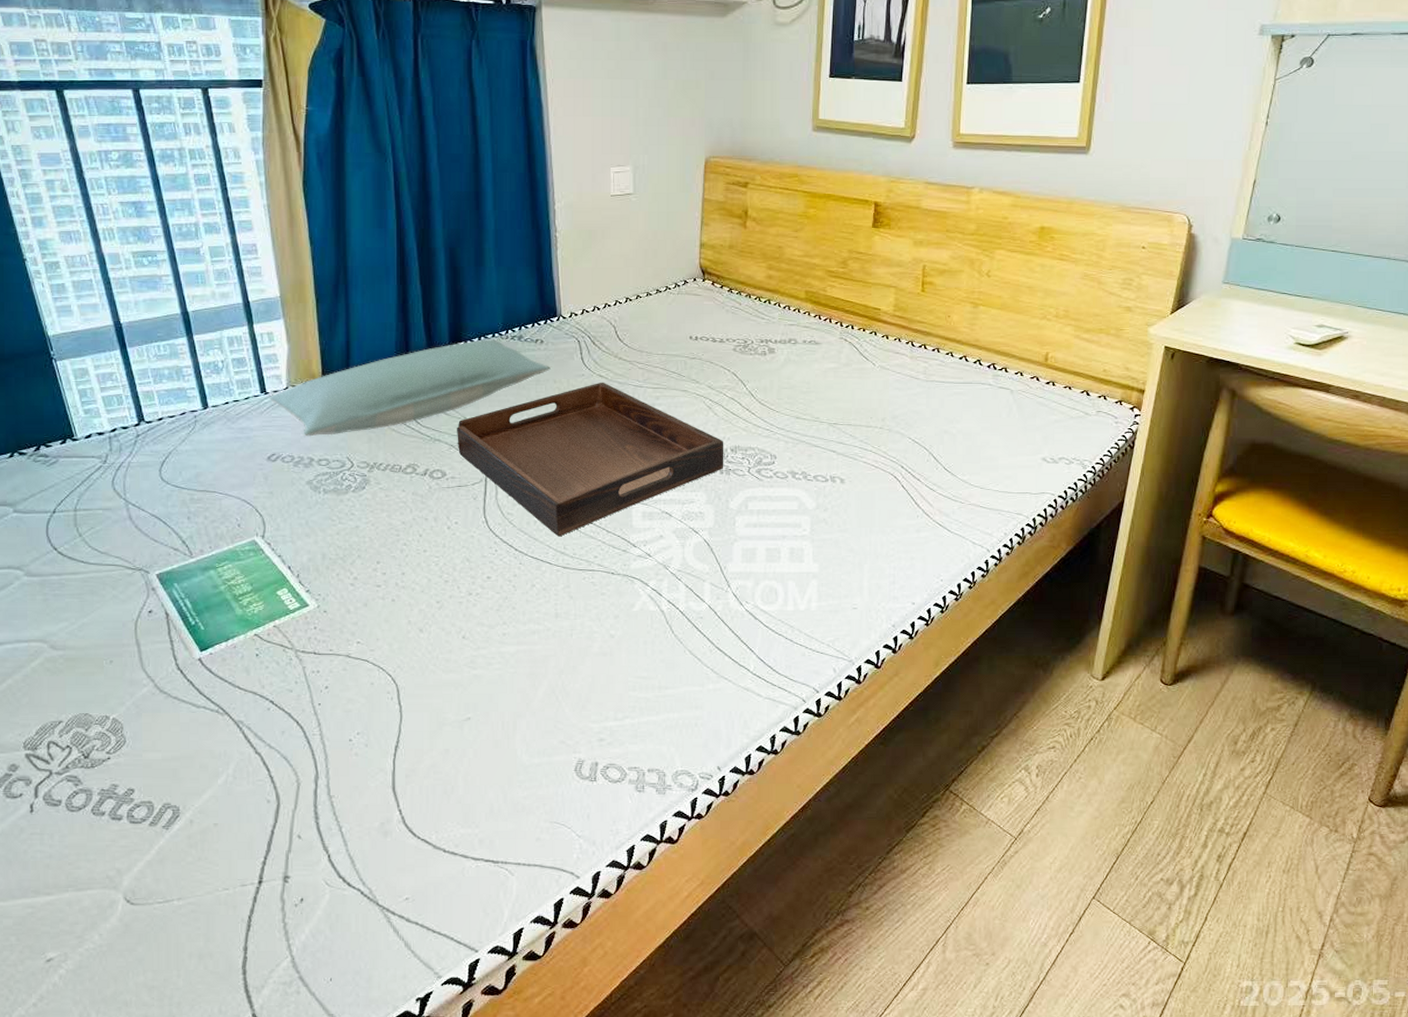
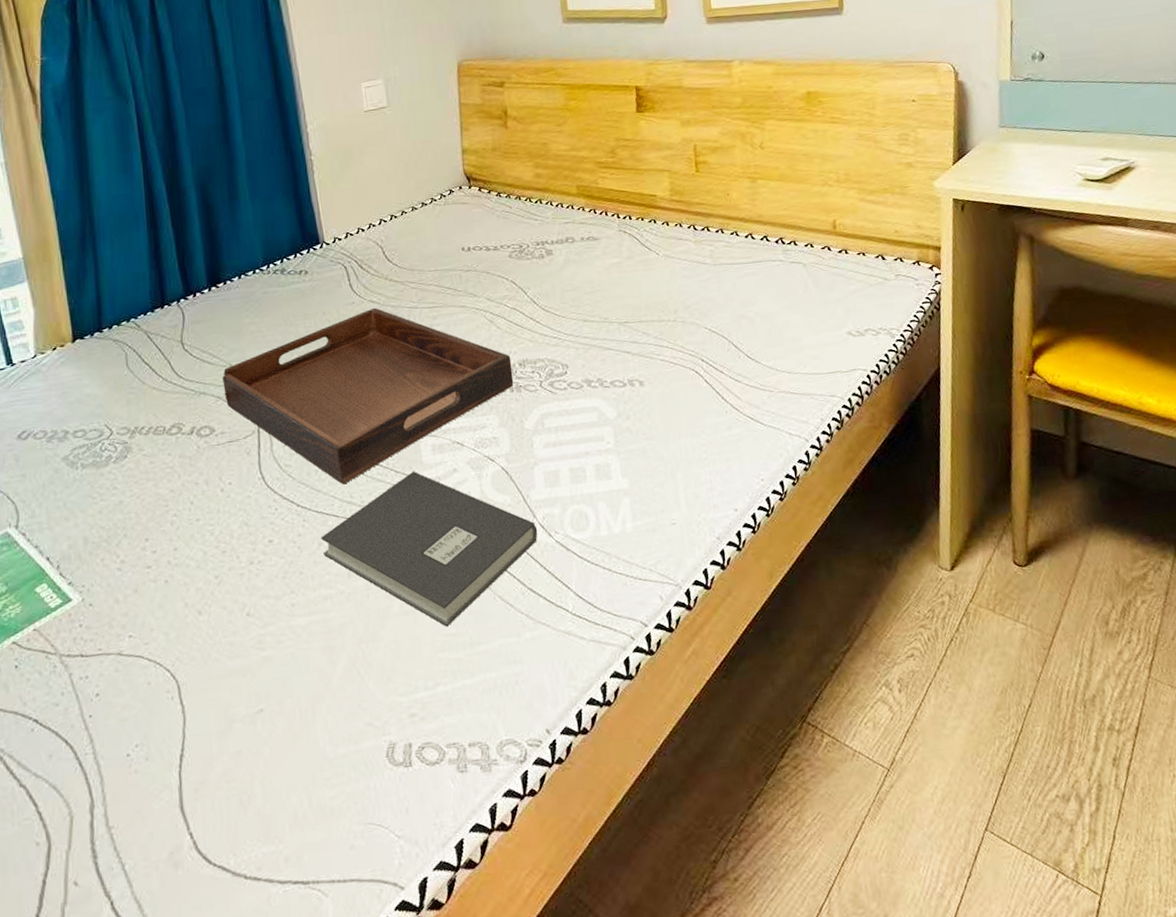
pillow: present [269,339,551,437] -> none [16,276,318,407]
book: none [534,533,730,670] -> present [321,472,538,627]

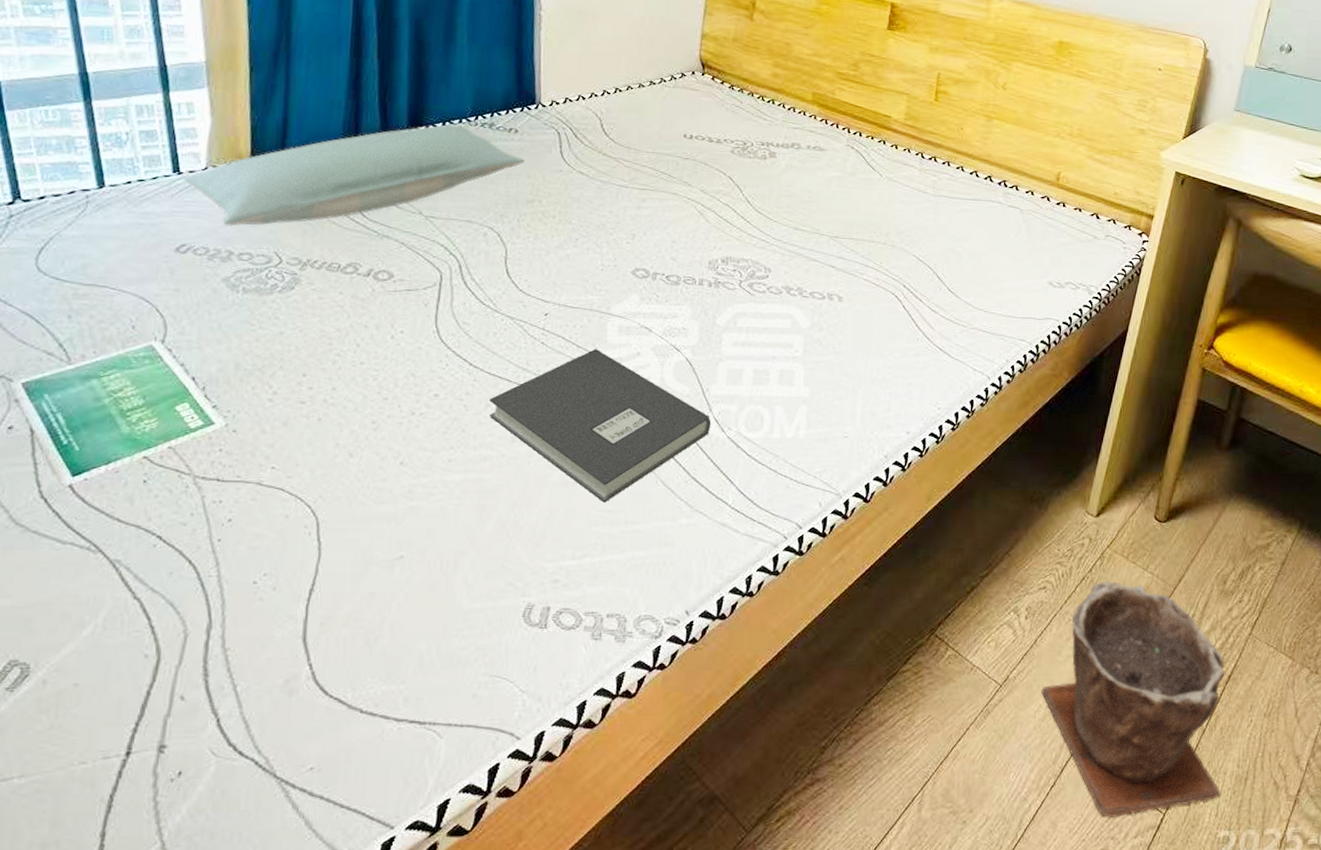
pillow: none [16,276,318,407] -> present [183,125,525,226]
serving tray: present [223,307,514,485] -> none [409,179,715,351]
plant pot: none [933,638,1160,907] -> present [1041,580,1225,818]

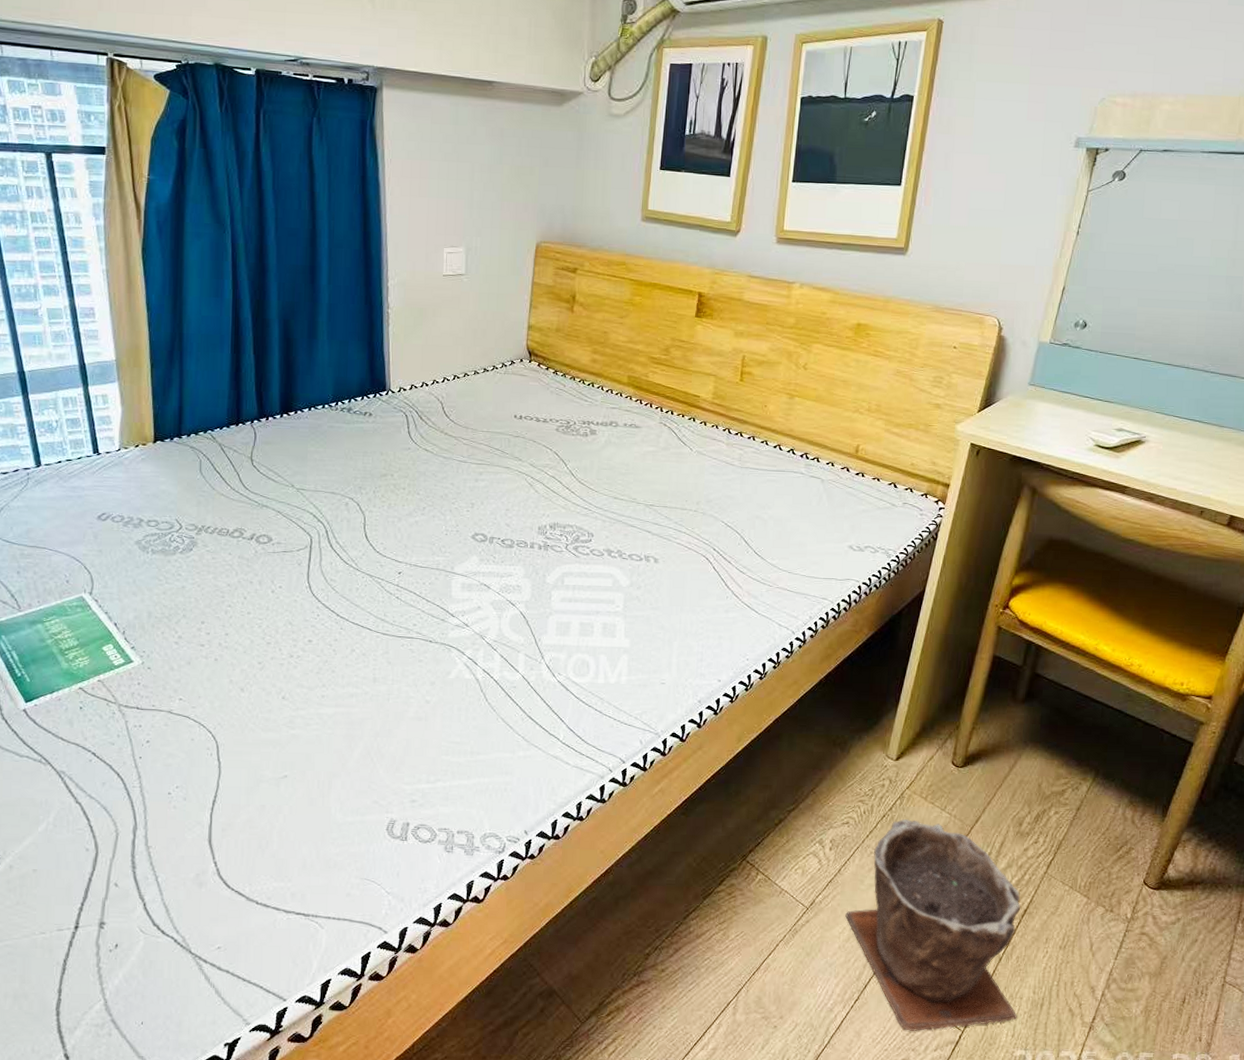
pillow: present [183,125,525,226] -> none [102,410,378,498]
book: present [490,349,712,503] -> none [354,603,544,736]

